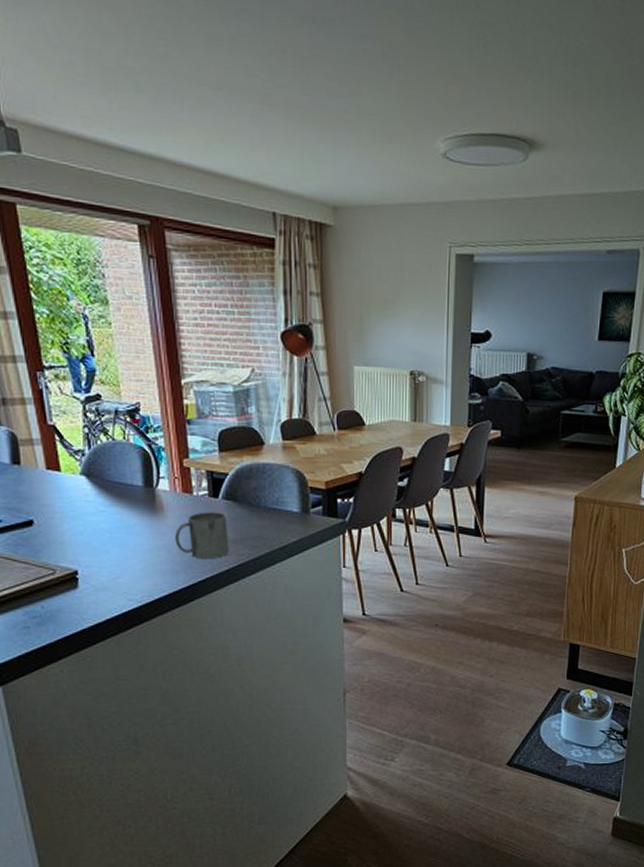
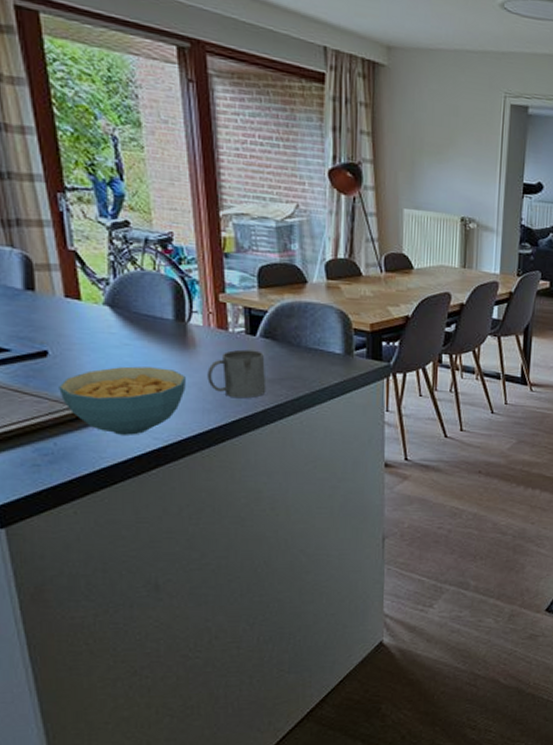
cereal bowl: none [44,532,156,597] -> present [59,366,186,435]

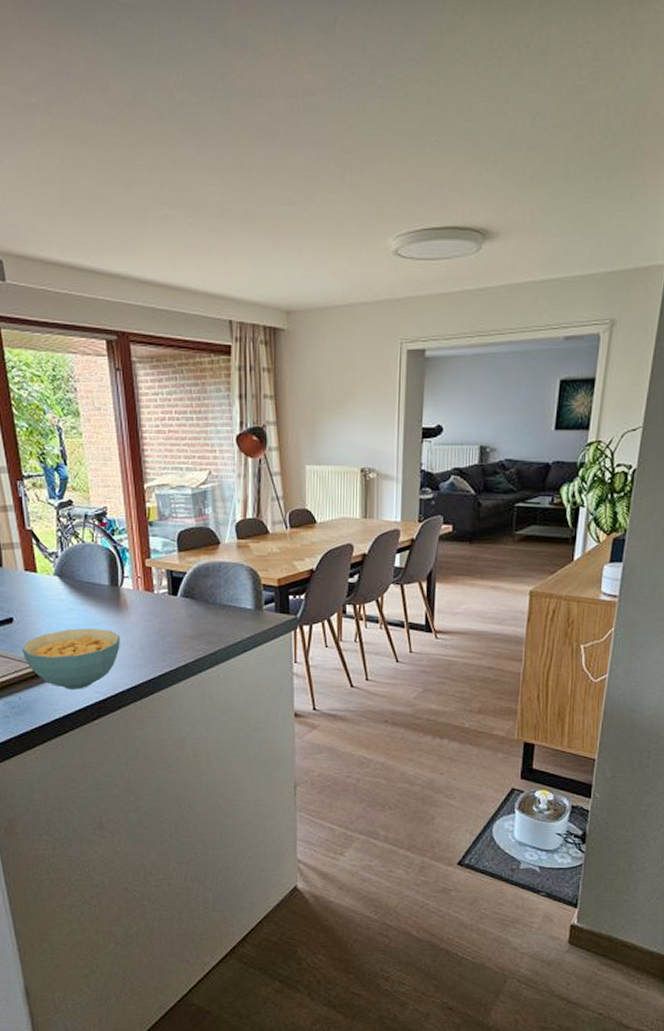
mug: present [207,349,266,399] -> none [137,609,187,654]

